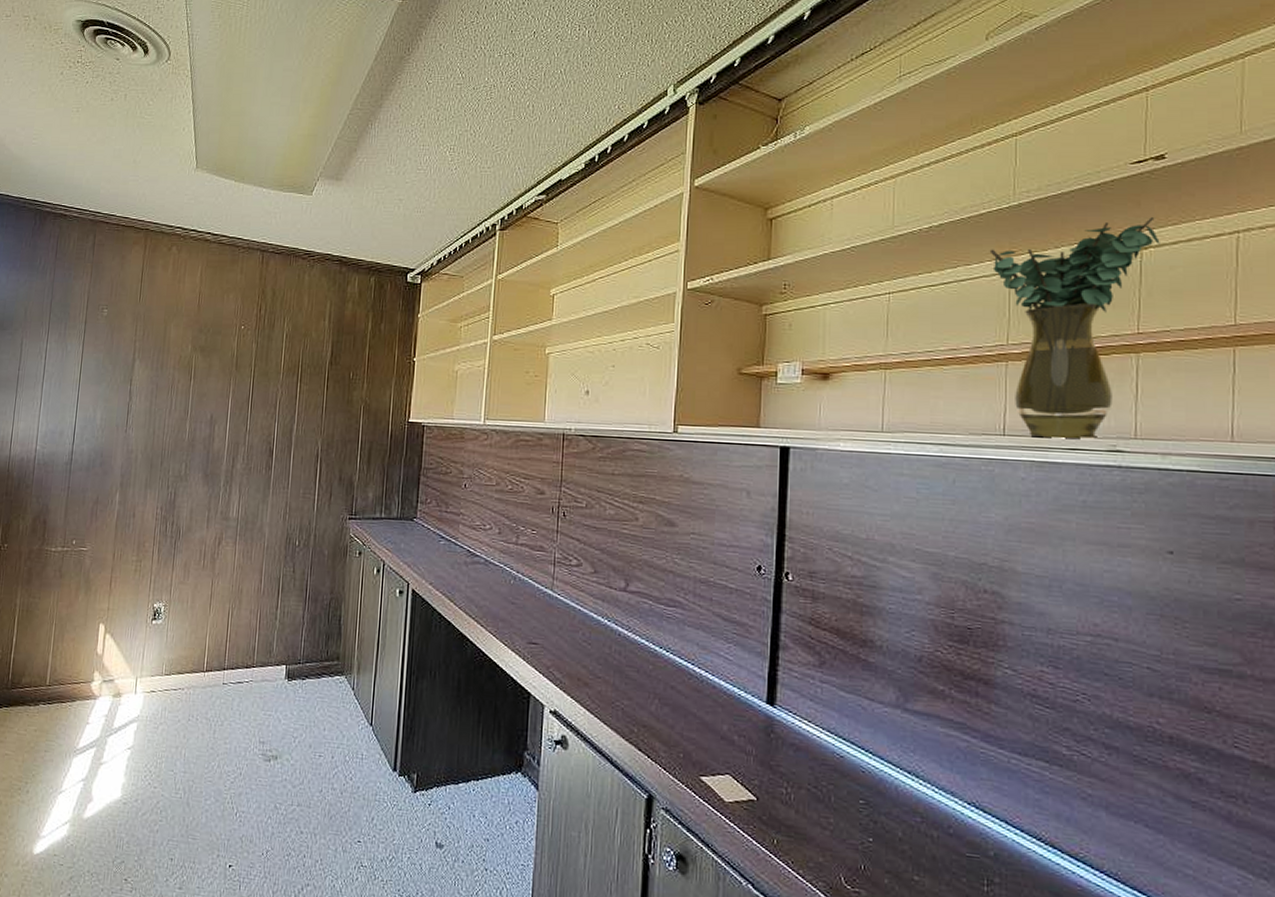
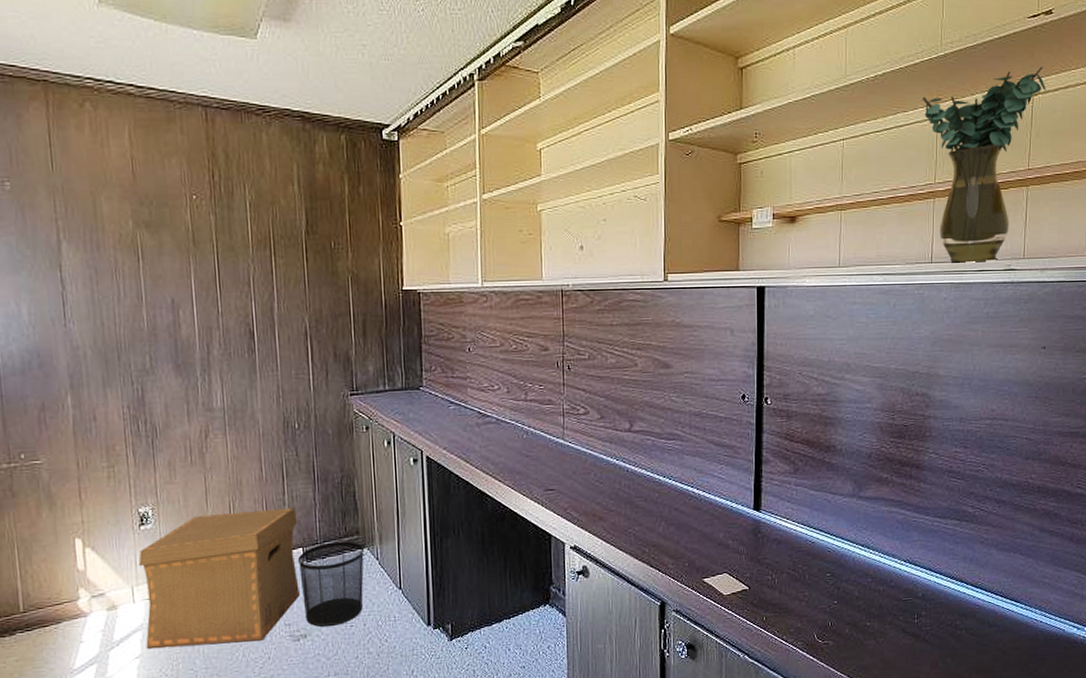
cardboard box: none [138,618,286,754] -> present [138,507,300,648]
waste bin: none [279,664,343,752] -> present [297,541,365,627]

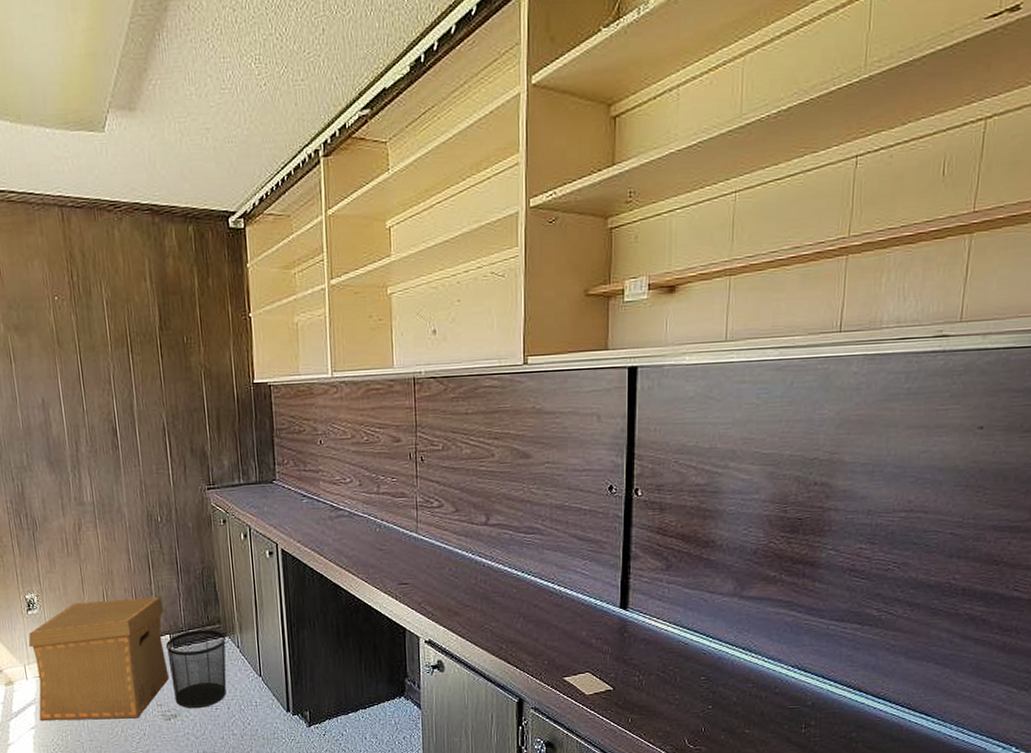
vase: present [922,67,1046,263] -> none [837,81,1005,331]

